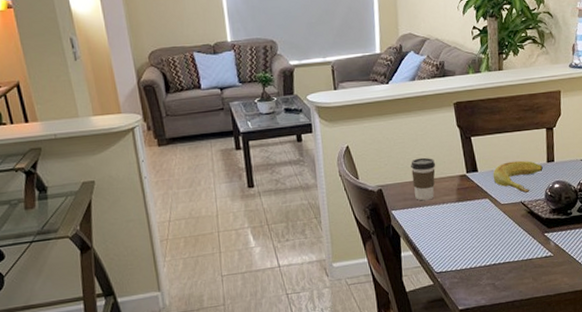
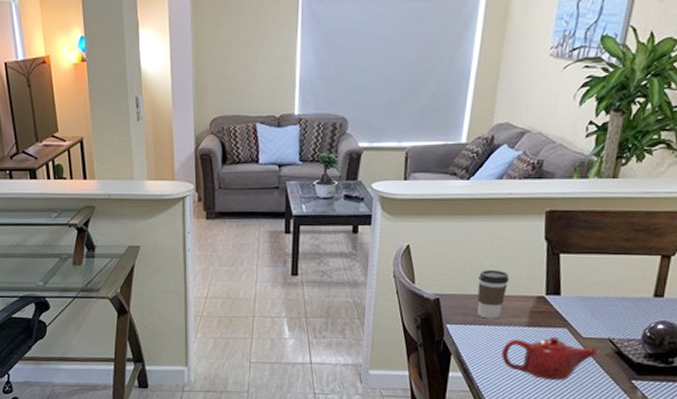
teapot: none [441,207,517,245] -> present [502,337,600,380]
banana: present [493,160,543,193] -> none [578,289,647,329]

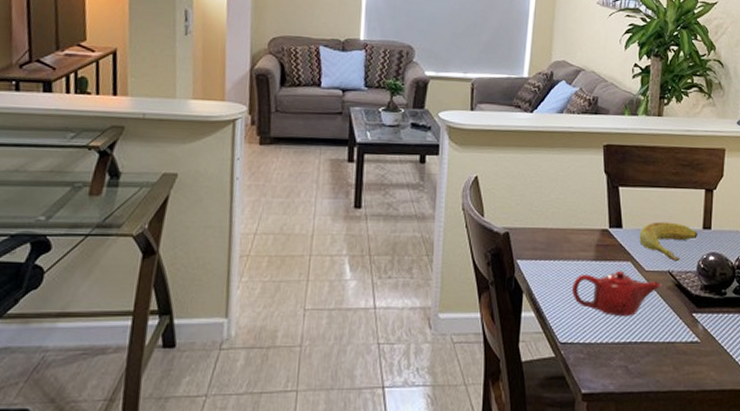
coffee cup: present [477,269,510,319] -> none [545,202,575,254]
banana: none [578,289,647,329] -> present [639,222,697,261]

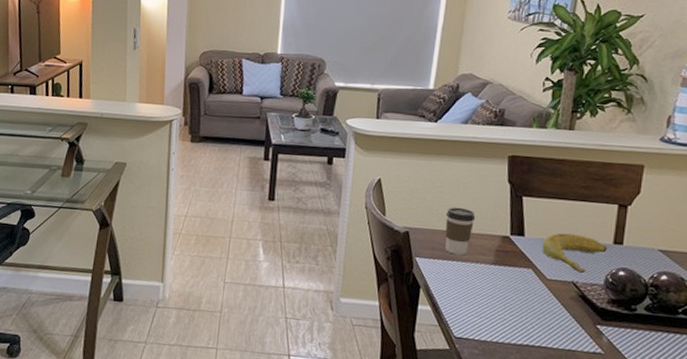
coffee cup: none [545,202,575,254] -> present [445,207,476,256]
teapot: present [572,271,662,316] -> none [469,276,564,321]

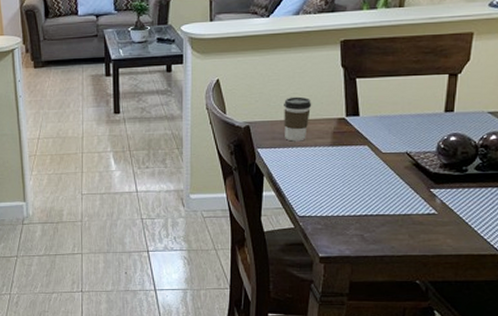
banana: present [542,233,607,273] -> none [376,107,438,143]

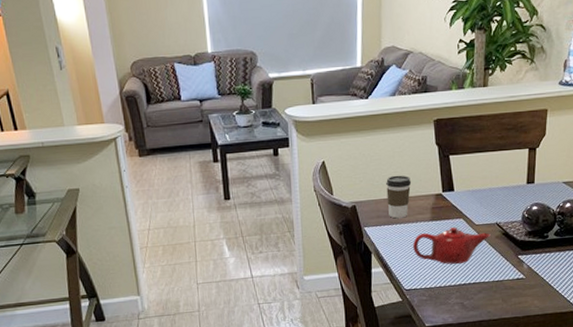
teapot: none [310,154,399,193] -> present [413,227,491,264]

